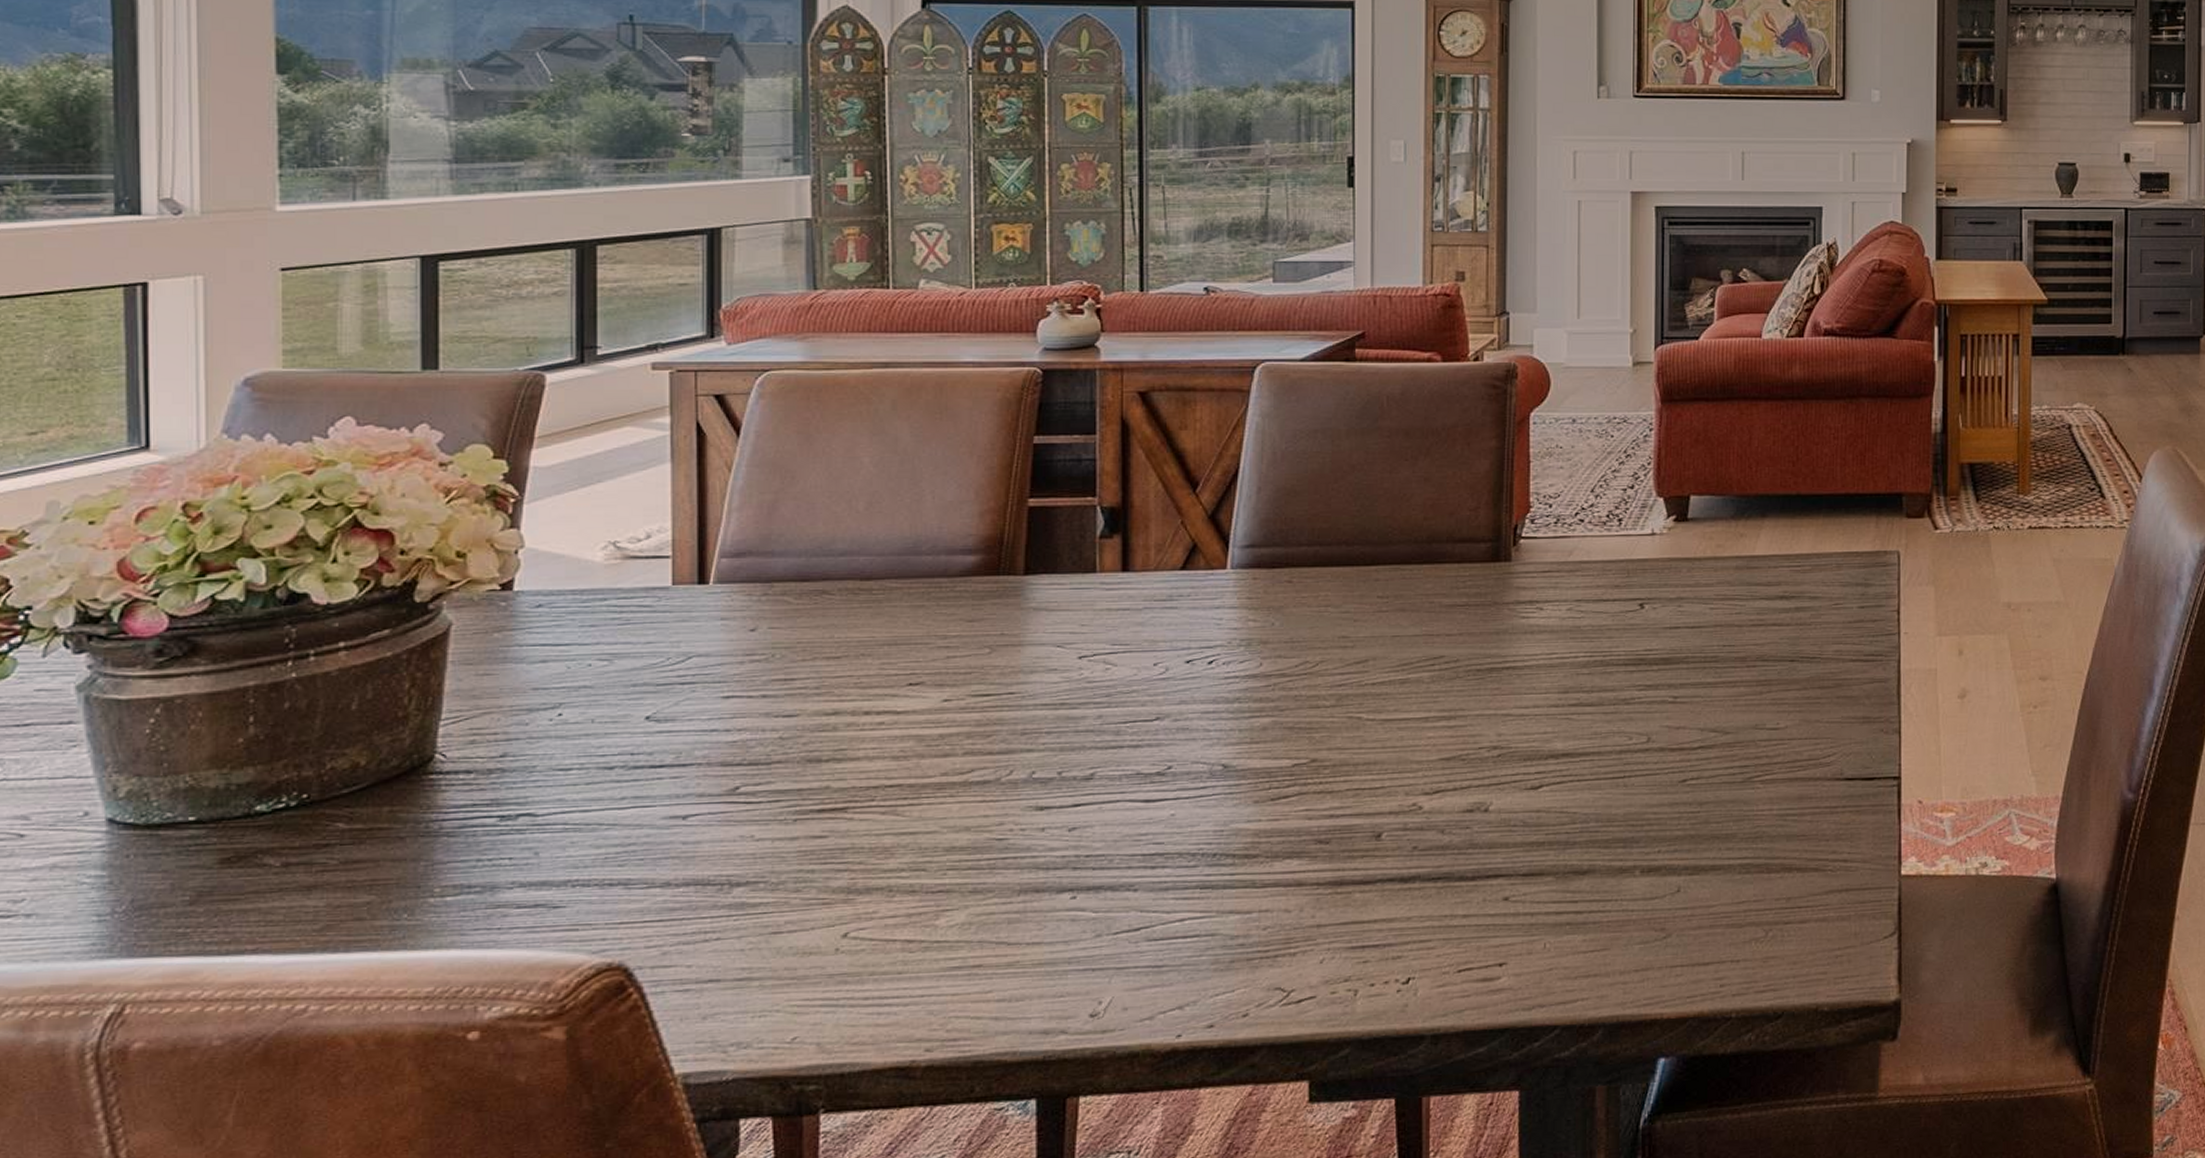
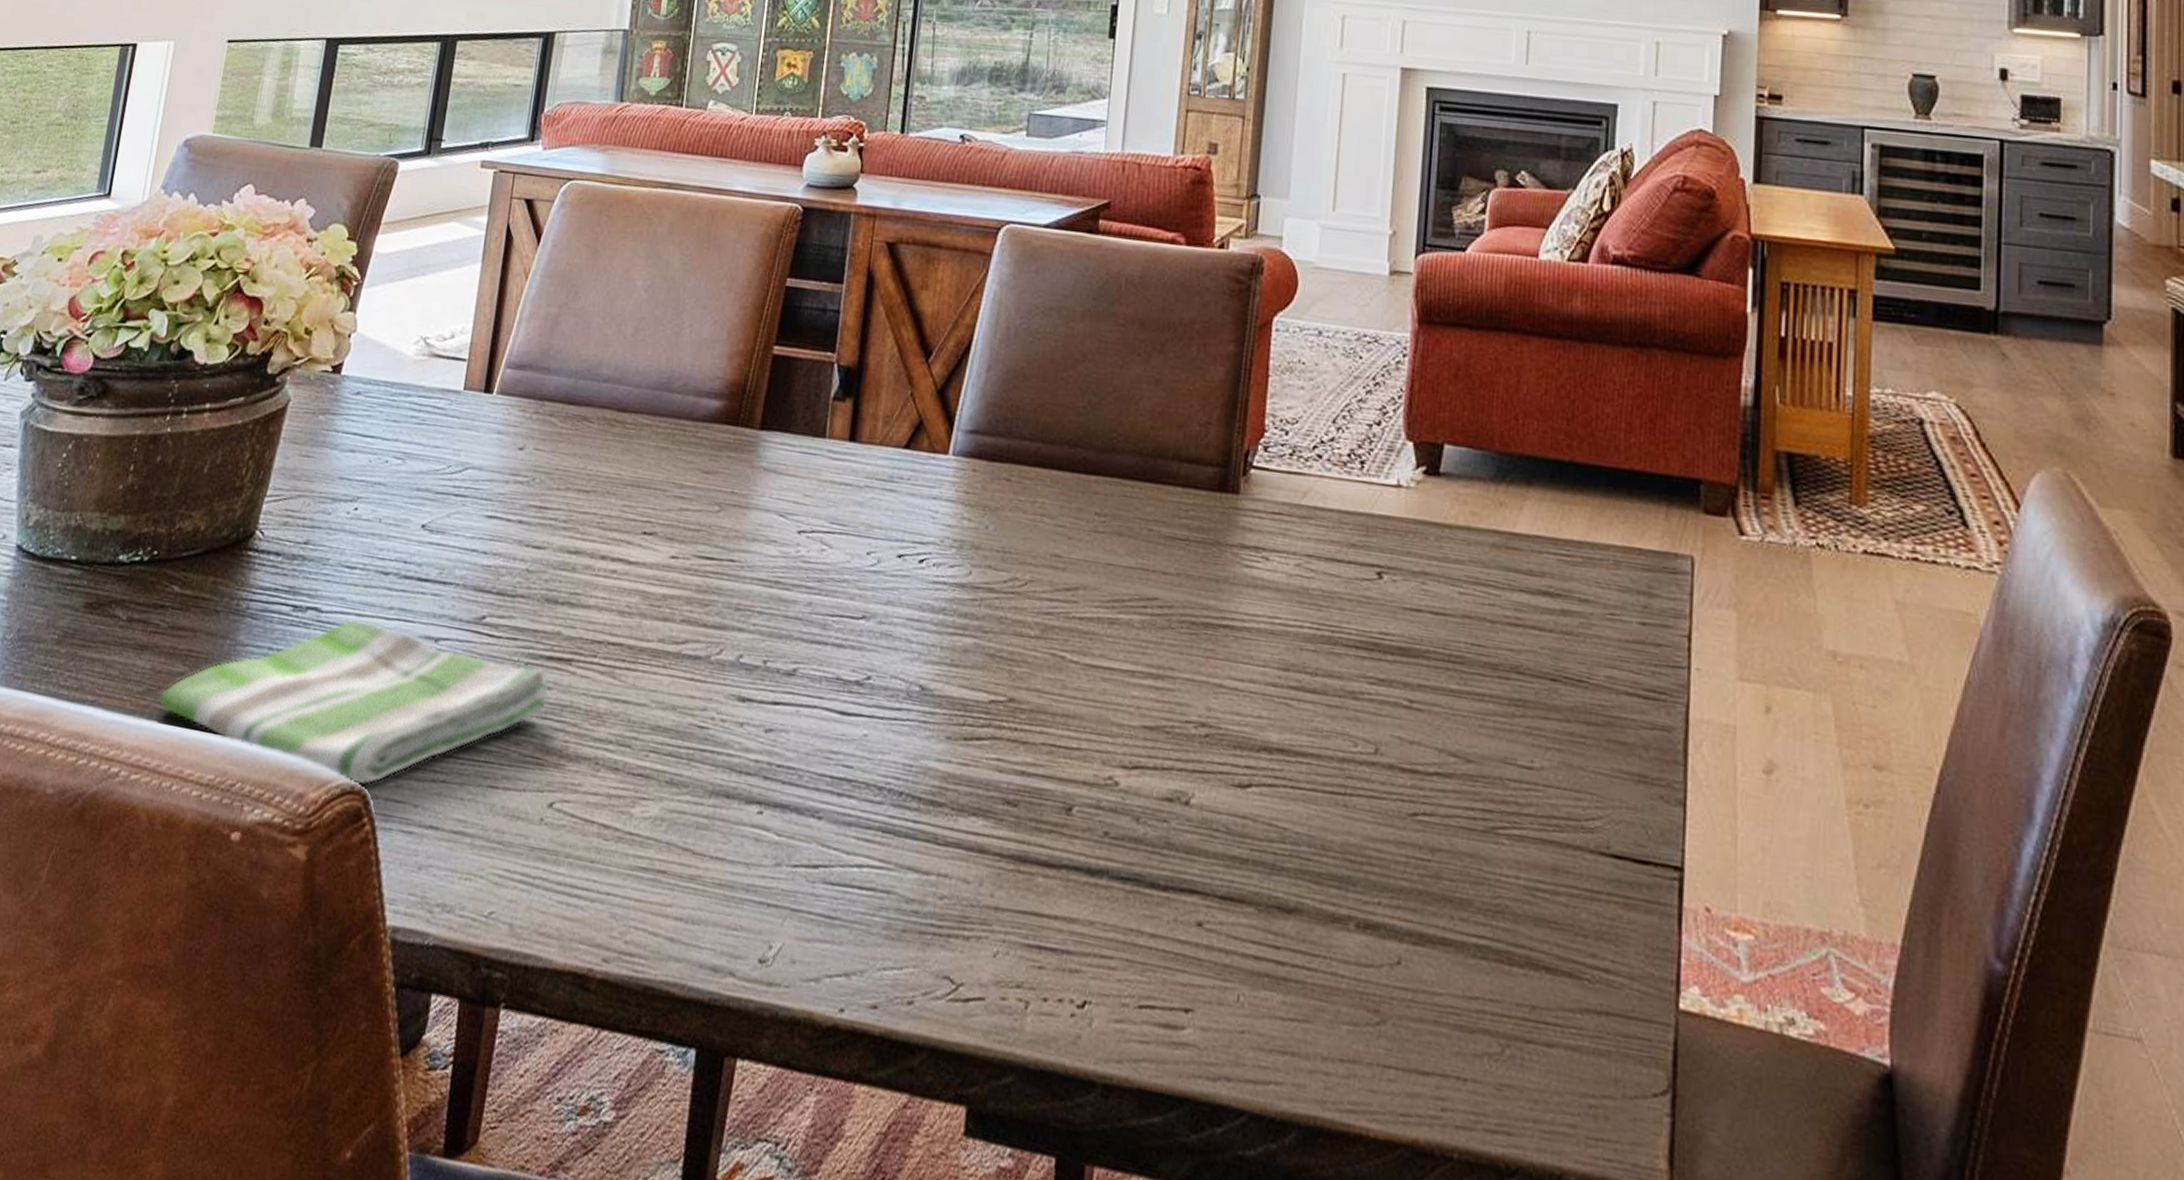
dish towel: none [343,815,828,962] -> present [158,619,551,786]

